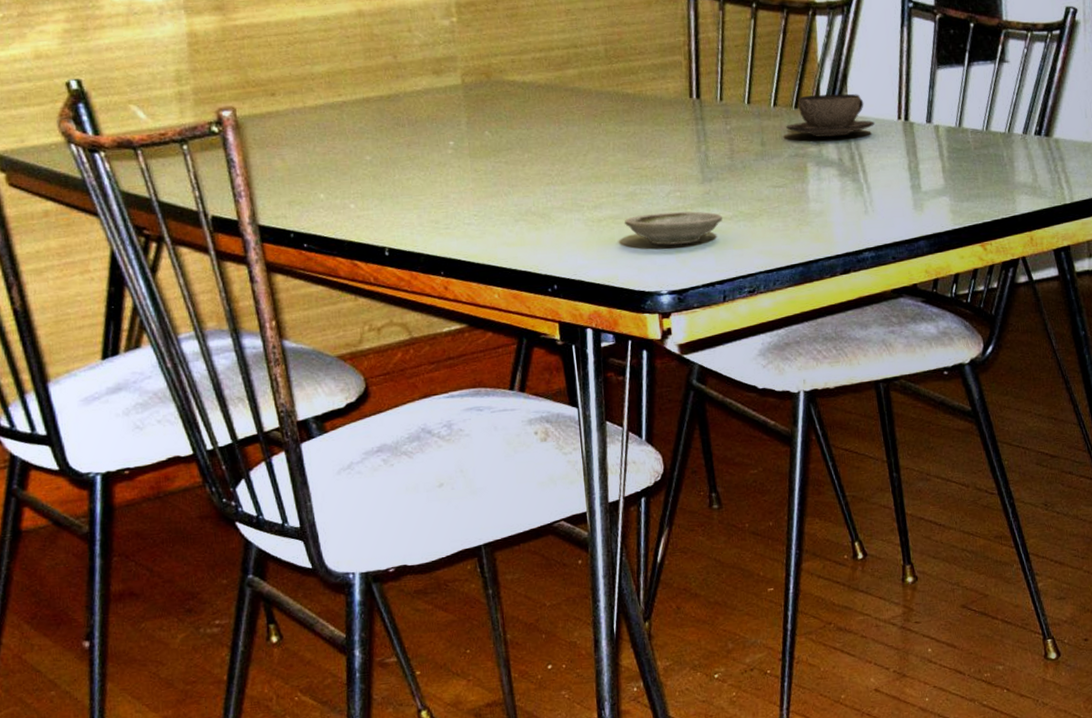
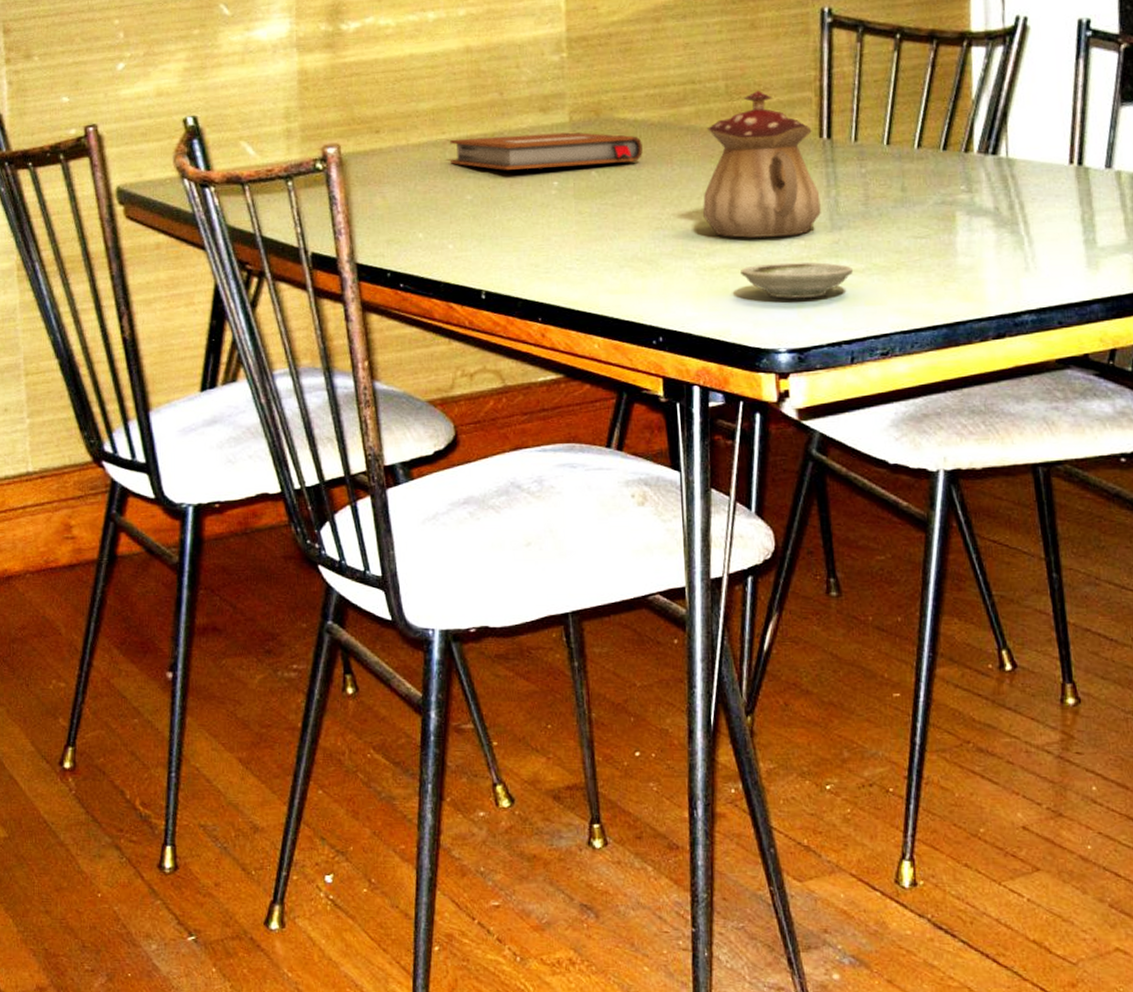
notebook: none [345,93,532,131] -> present [449,132,643,170]
teapot: none [588,54,693,191] -> present [702,91,821,238]
teacup: present [786,93,875,138] -> none [932,134,1041,184]

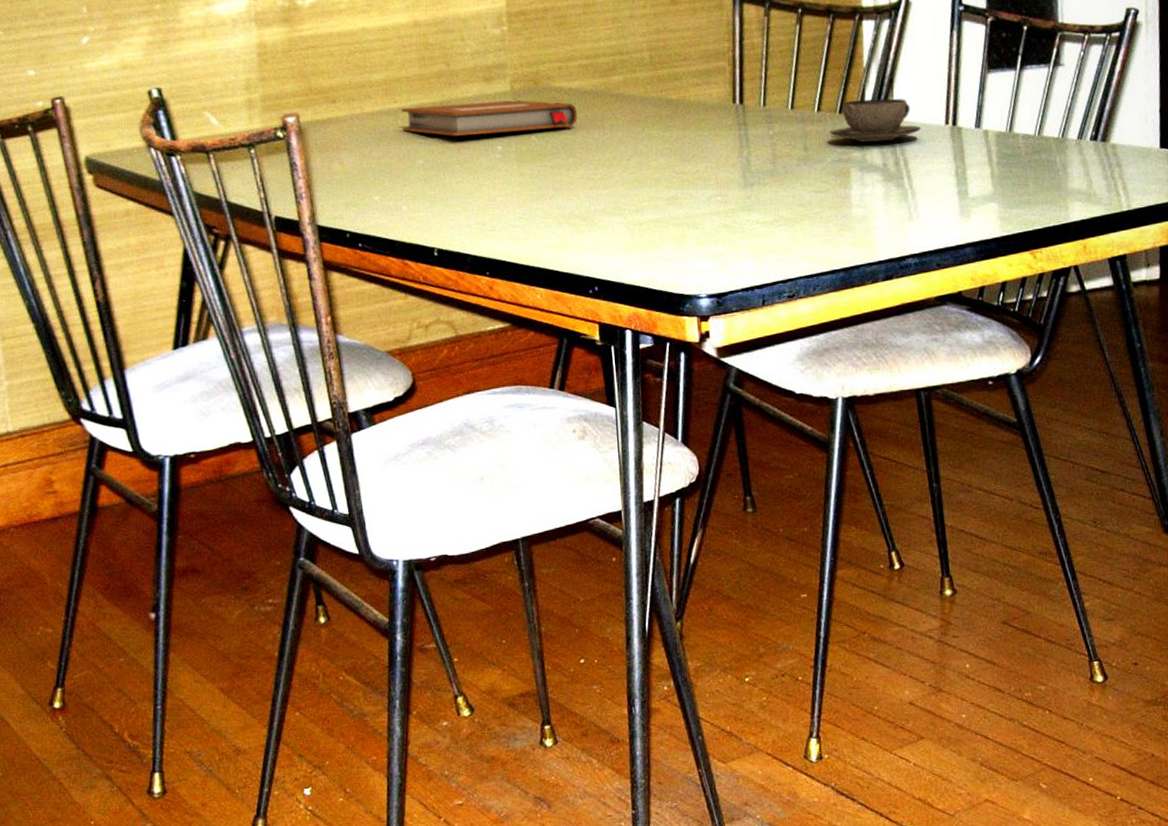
teapot: present [702,91,821,238] -> none [631,61,735,195]
saucer: present [741,262,853,298] -> none [666,216,763,249]
teacup: none [932,134,1041,184] -> present [830,98,922,143]

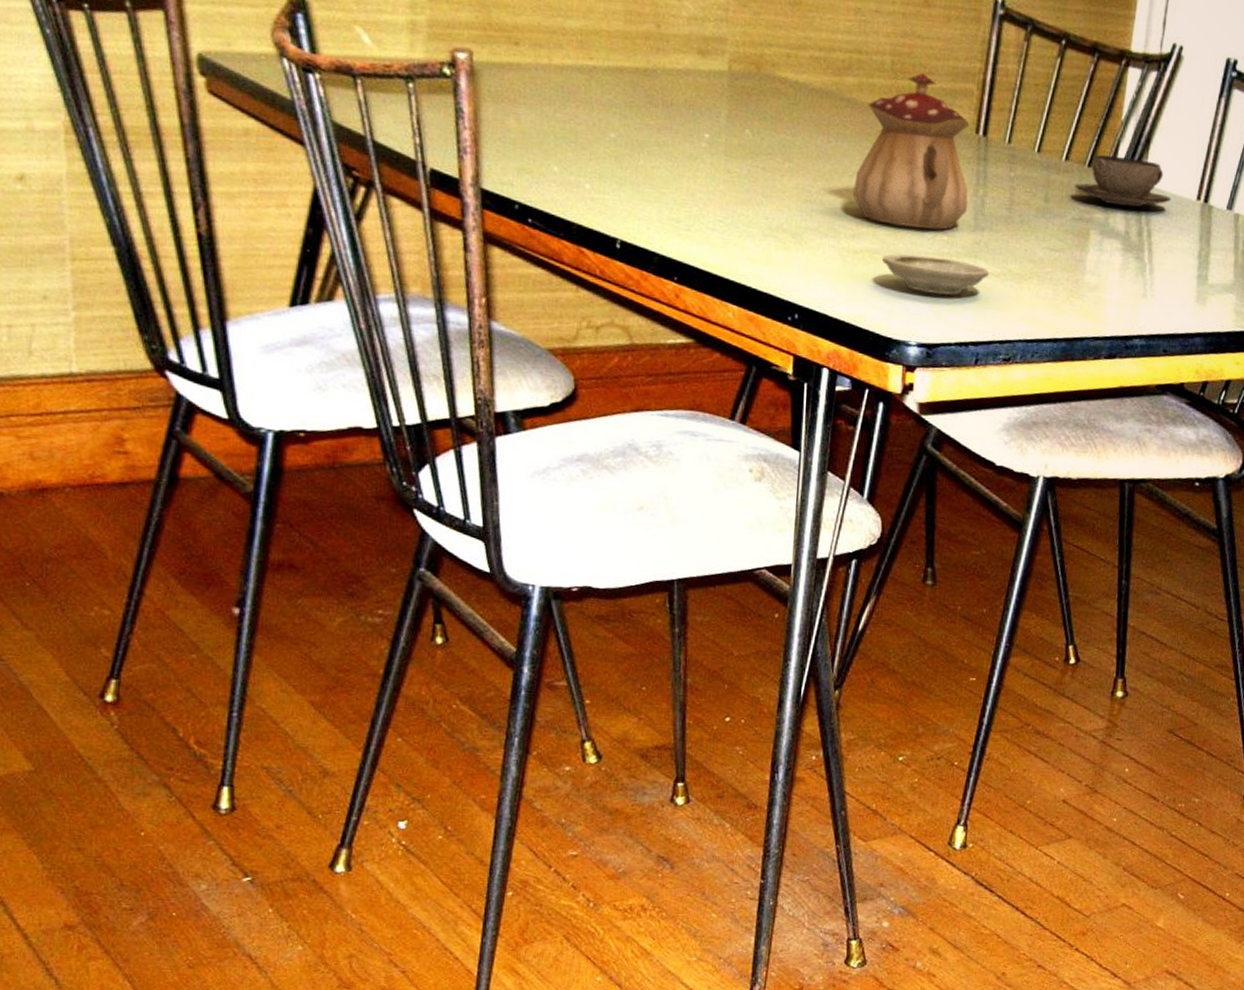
notebook: present [401,100,577,136] -> none [596,67,801,127]
teapot: none [631,61,735,195] -> present [852,73,970,230]
saucer: none [666,216,763,249] -> present [882,254,989,295]

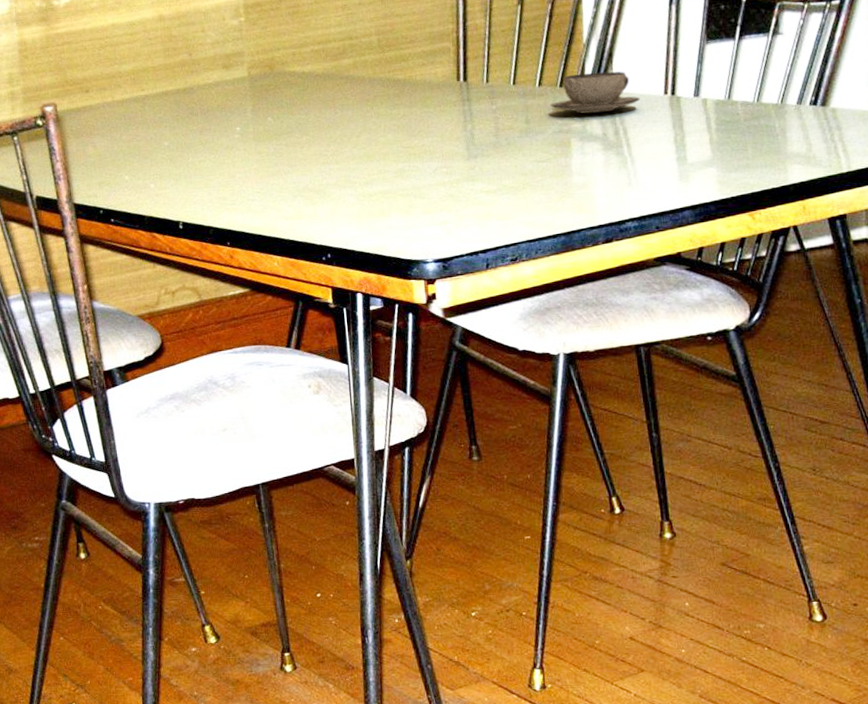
teapot: present [852,73,970,230] -> none [361,43,460,168]
saucer: present [882,254,989,295] -> none [394,186,487,217]

